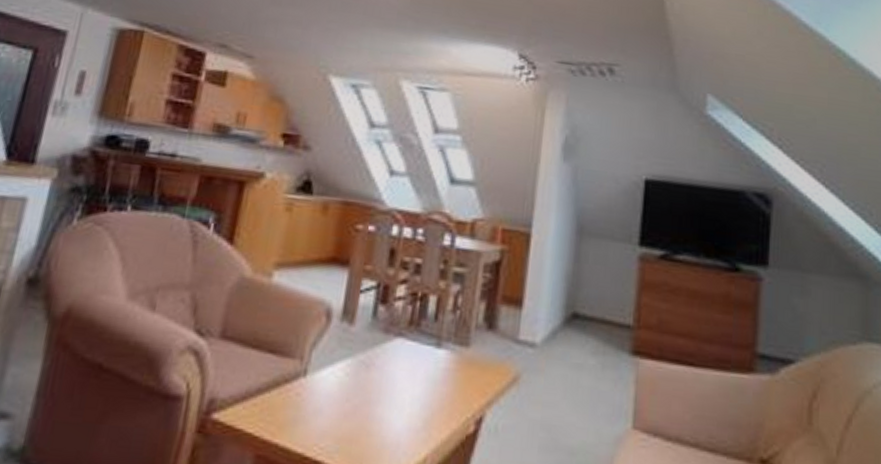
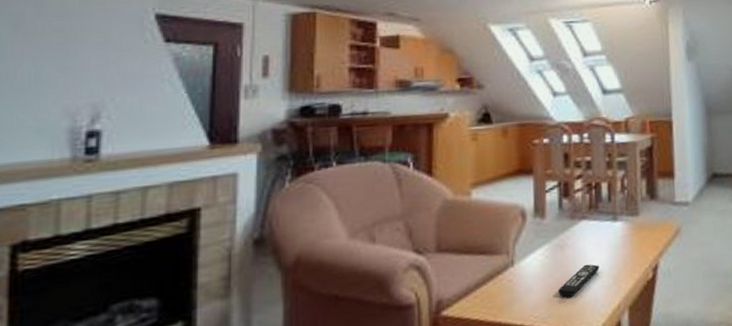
remote control: none [353,395,410,433] -> present [558,264,600,298]

